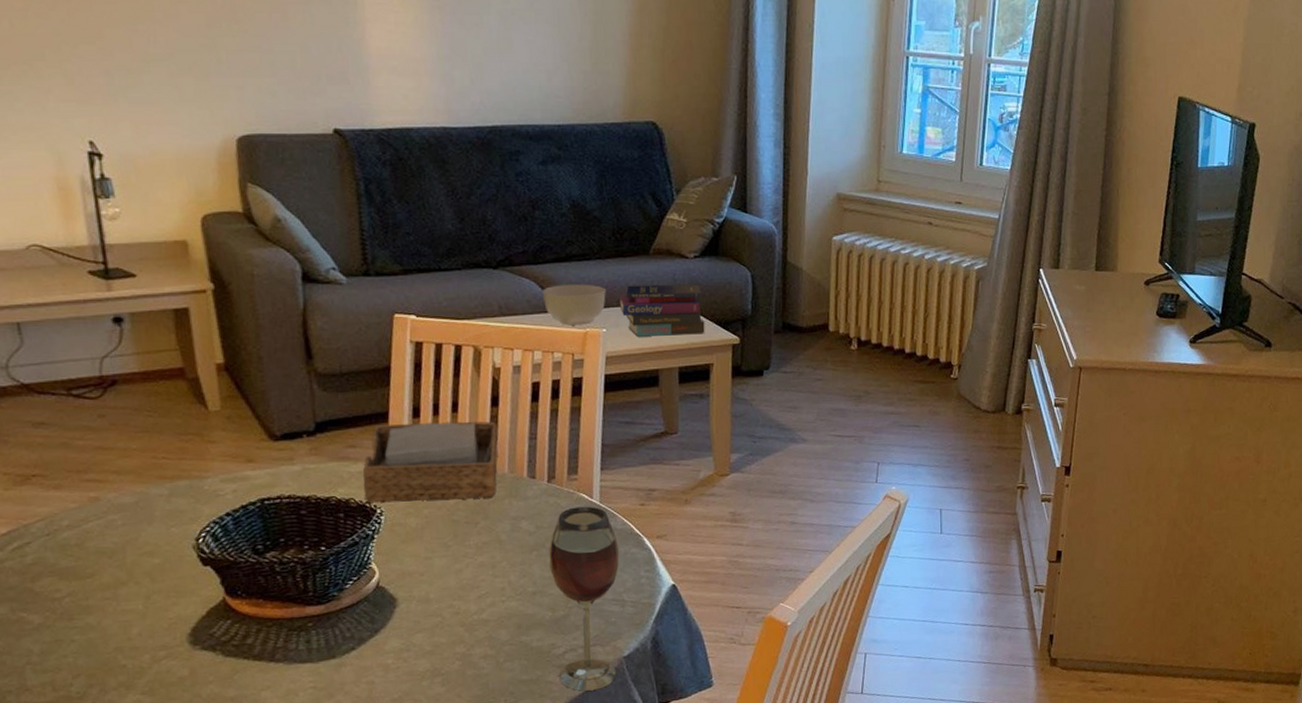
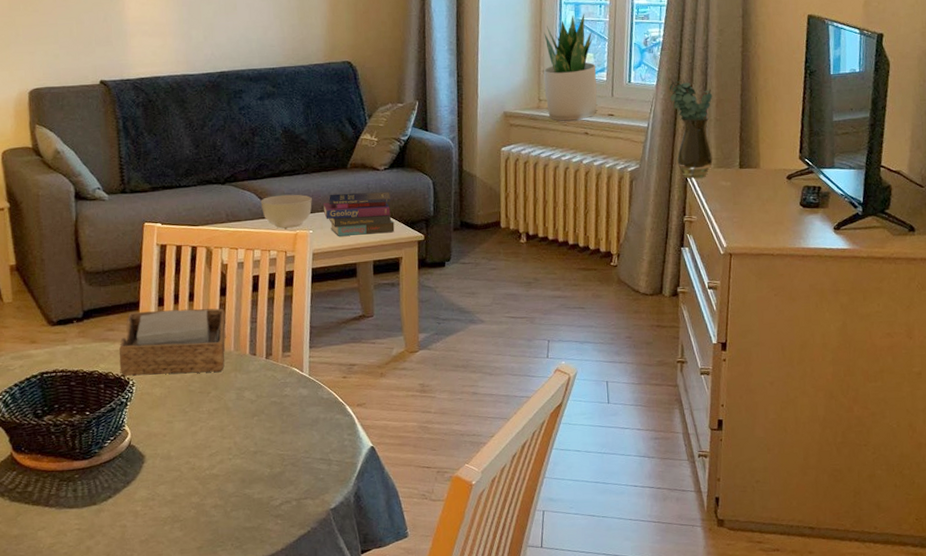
wineglass: present [549,506,620,691] -> none [267,378,327,538]
planter: none [884,80,944,208] -> present [543,14,597,121]
vase: none [1024,163,1071,281] -> present [669,79,713,179]

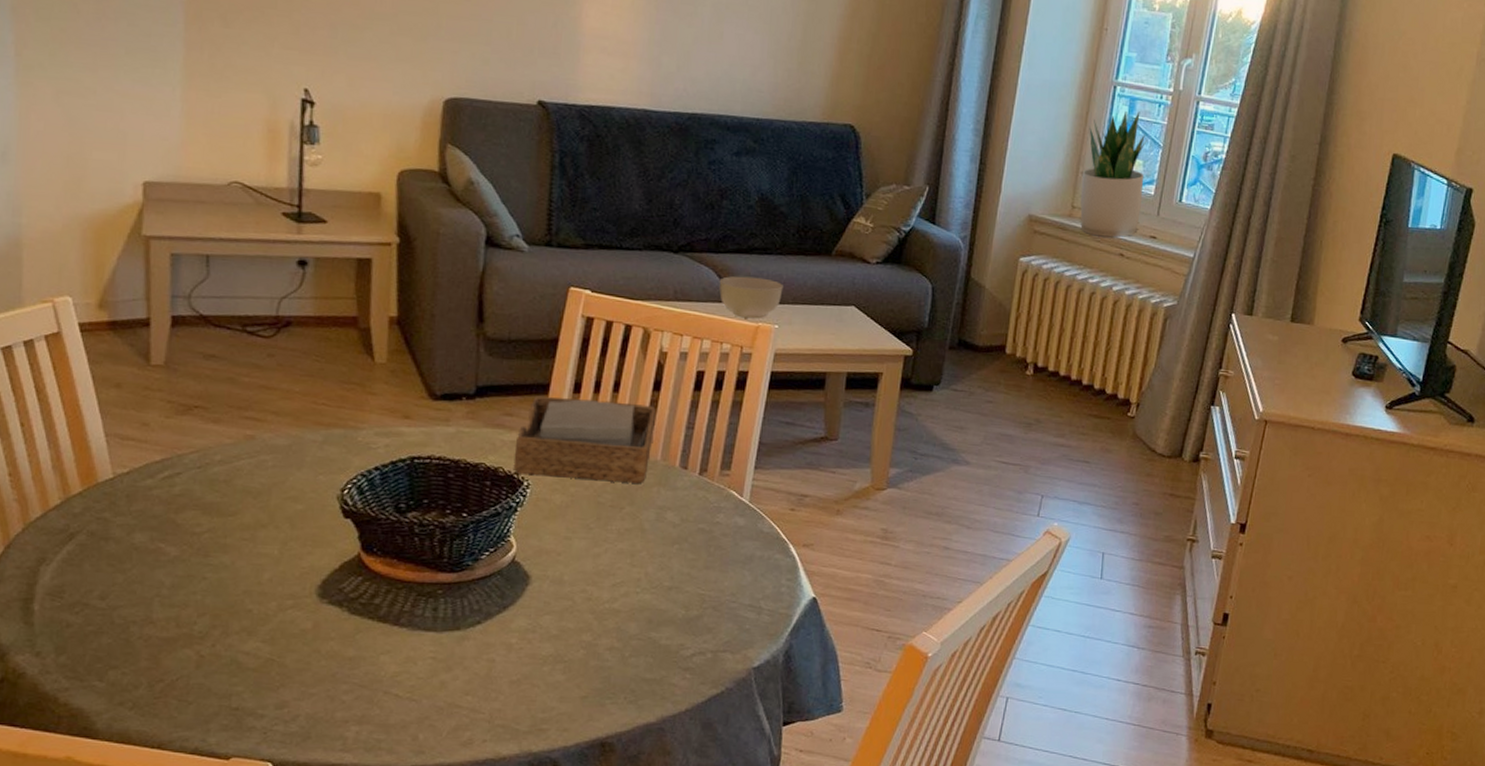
books: present [323,191,395,236] -> none [794,284,879,341]
vase: present [669,79,713,179] -> none [1221,204,1273,328]

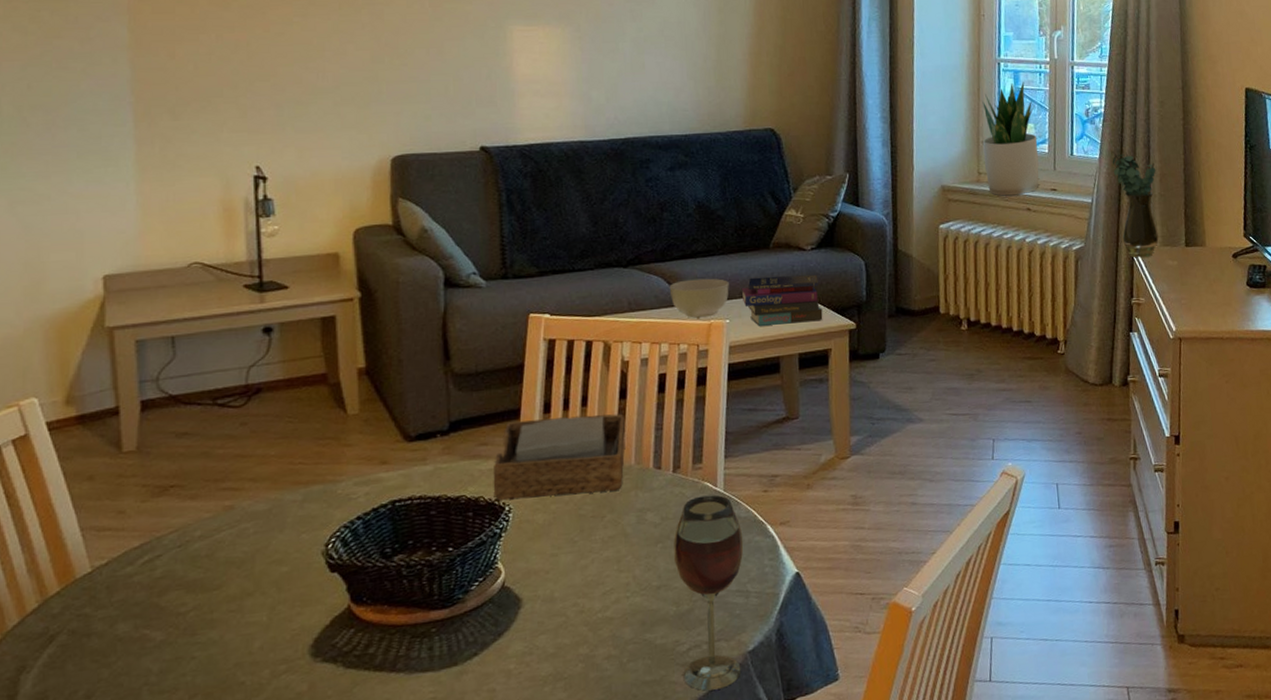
wineglass: none [683,503,763,699] -> present [673,494,744,691]
books: none [794,284,879,341] -> present [741,274,823,326]
vase: none [1221,204,1273,328] -> present [1112,152,1159,258]

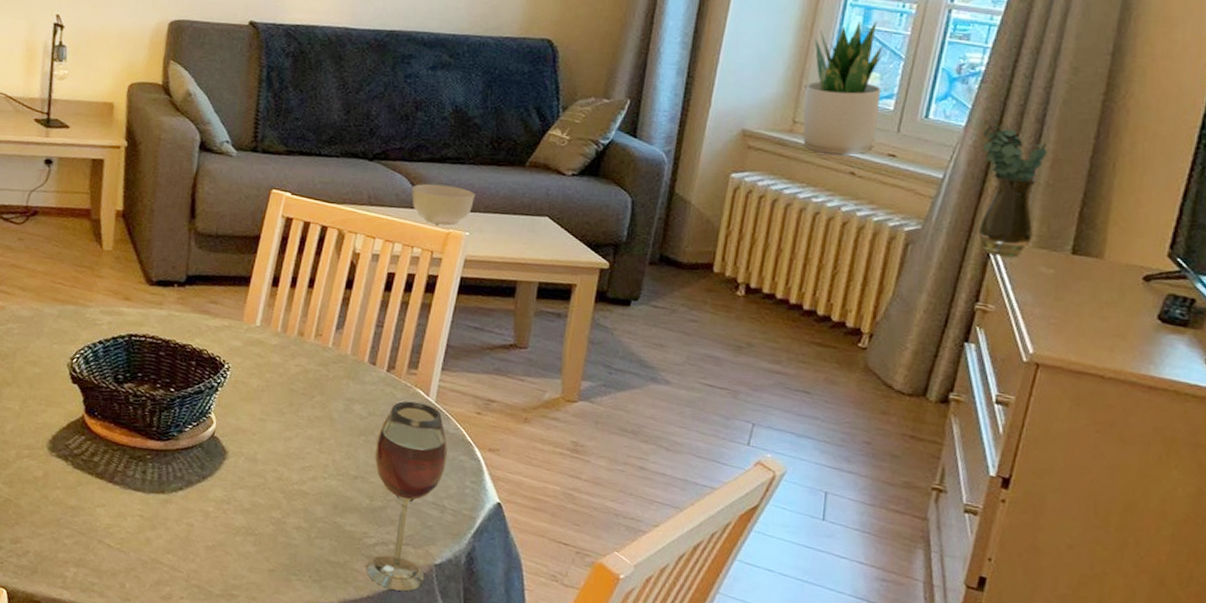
napkin holder: present [493,413,626,500] -> none [216,287,347,375]
books: present [741,274,823,326] -> none [486,193,575,252]

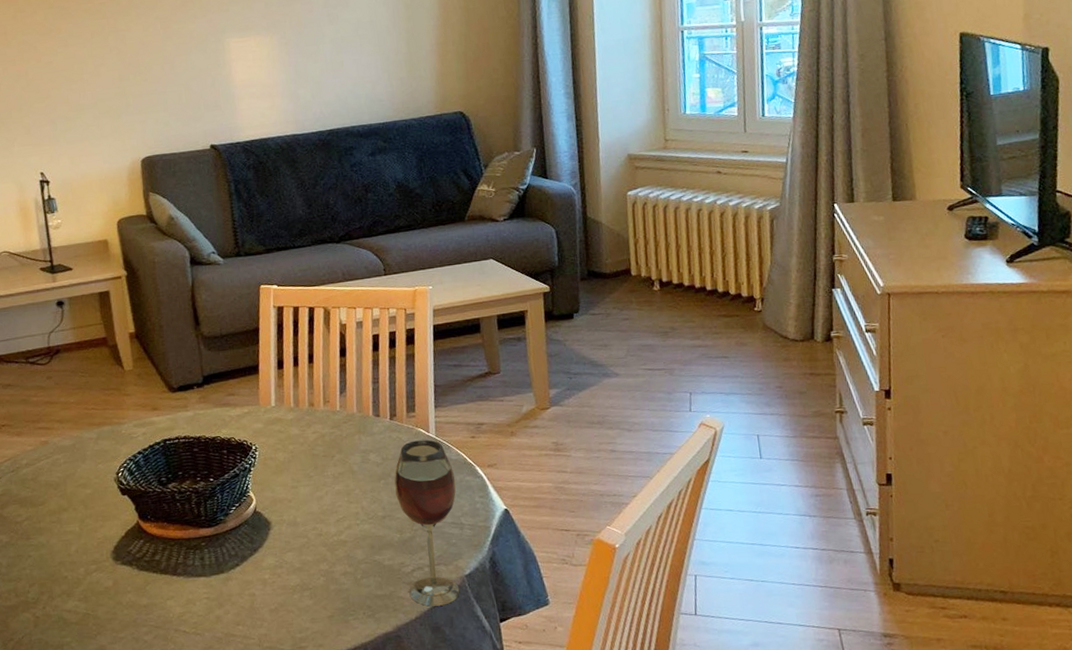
bowl: present [411,183,475,226] -> none [377,250,430,286]
planter: present [803,21,886,156] -> none [666,47,729,161]
vase: present [978,121,1048,258] -> none [807,109,862,215]

